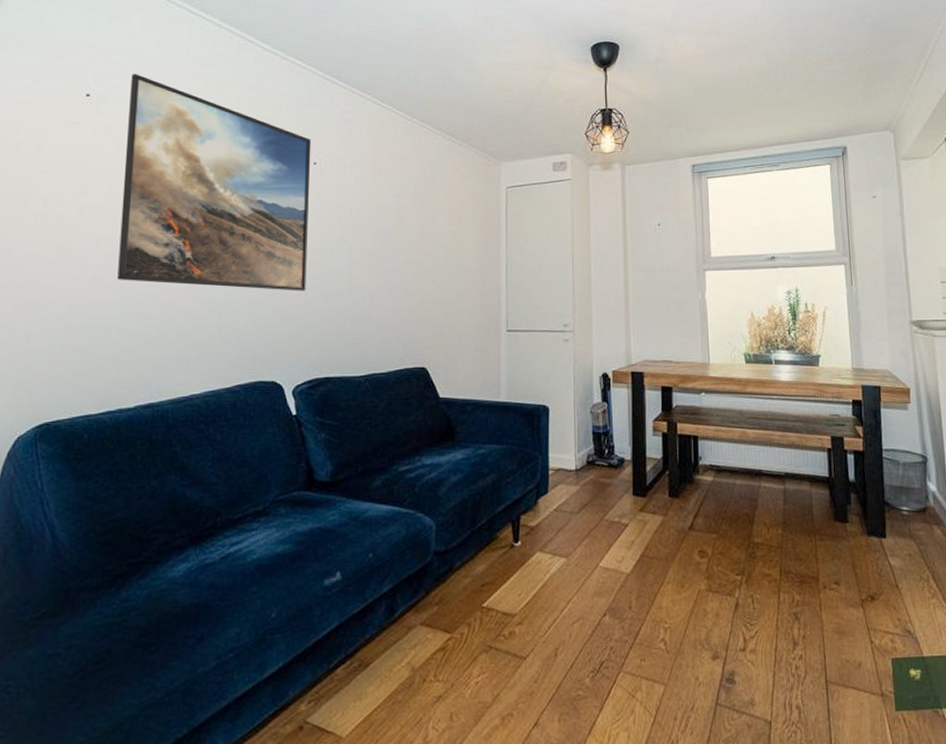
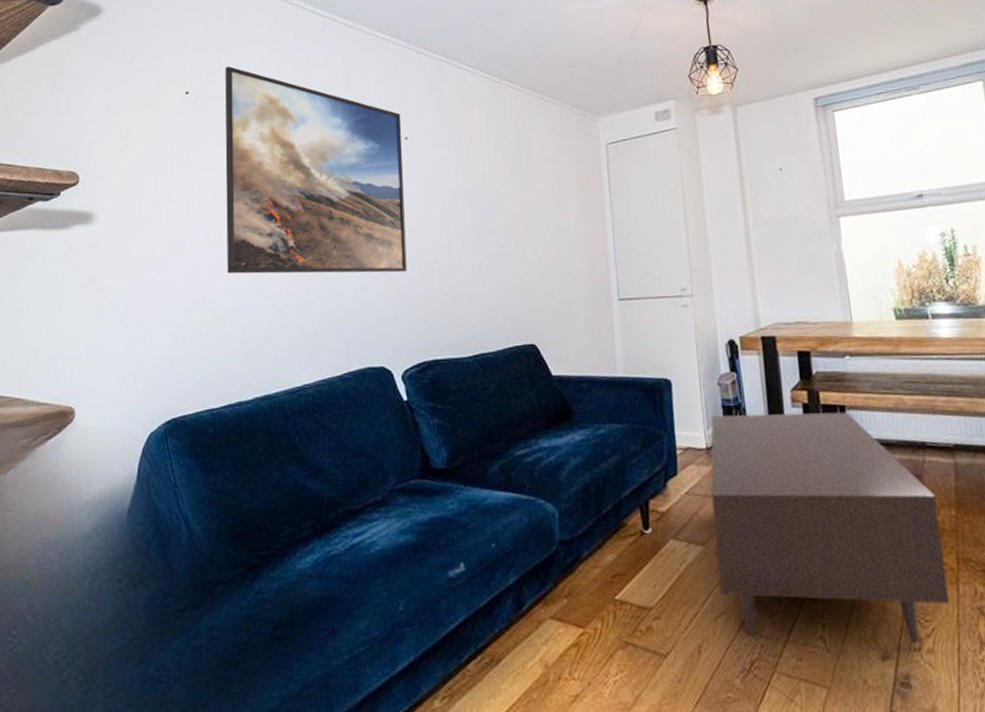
coffee table: none [577,440,772,645] -> present [711,412,950,644]

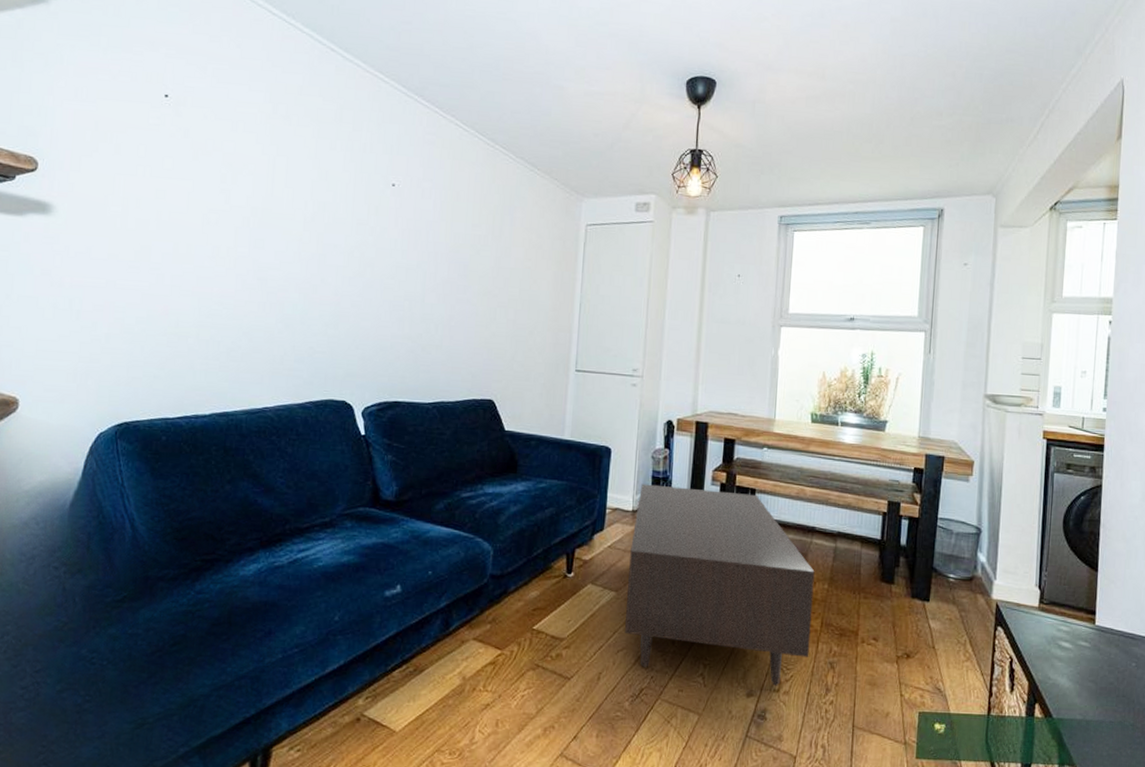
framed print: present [225,66,407,274] -> none [195,76,391,315]

